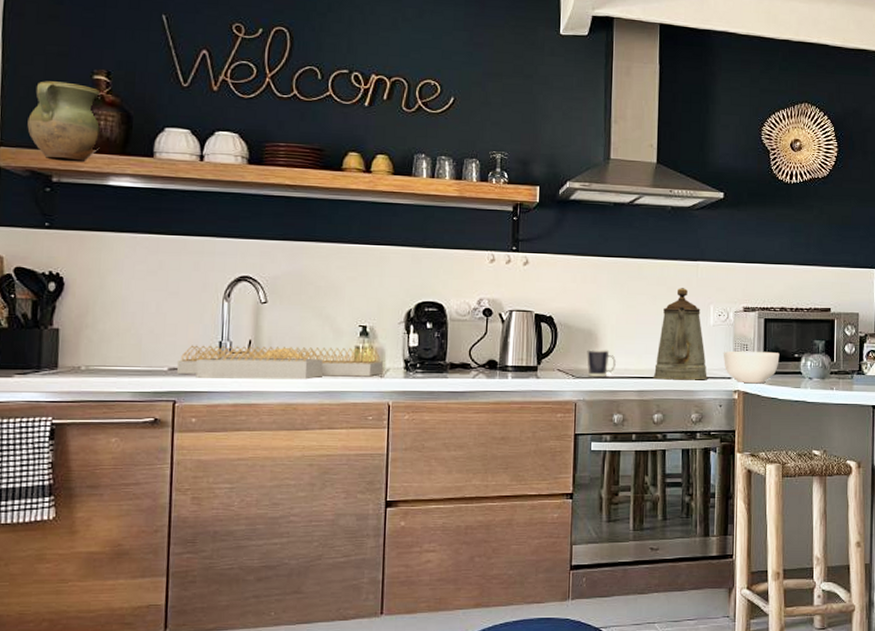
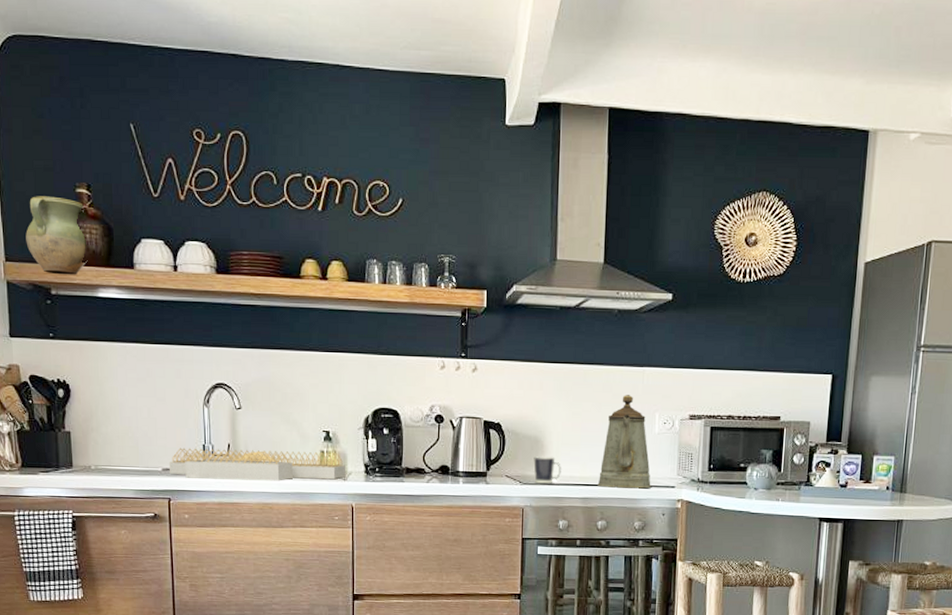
bowl: present [723,351,780,384] -> none [667,459,725,493]

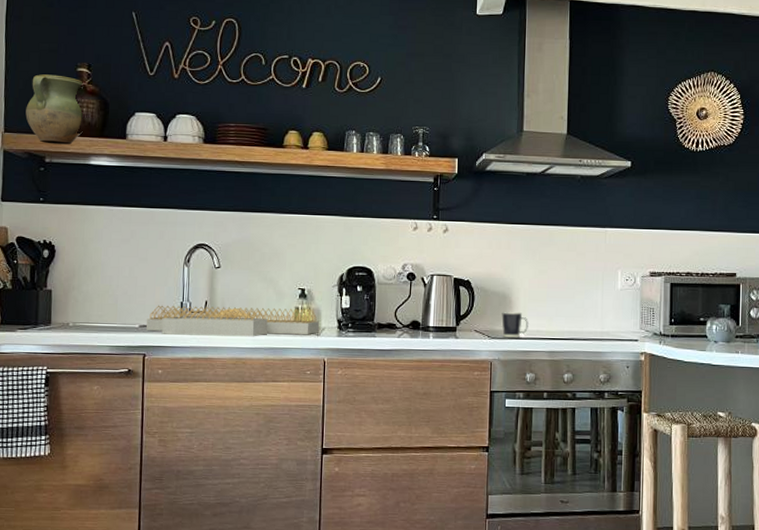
coffee pot: present [597,395,651,490] -> none [563,253,615,343]

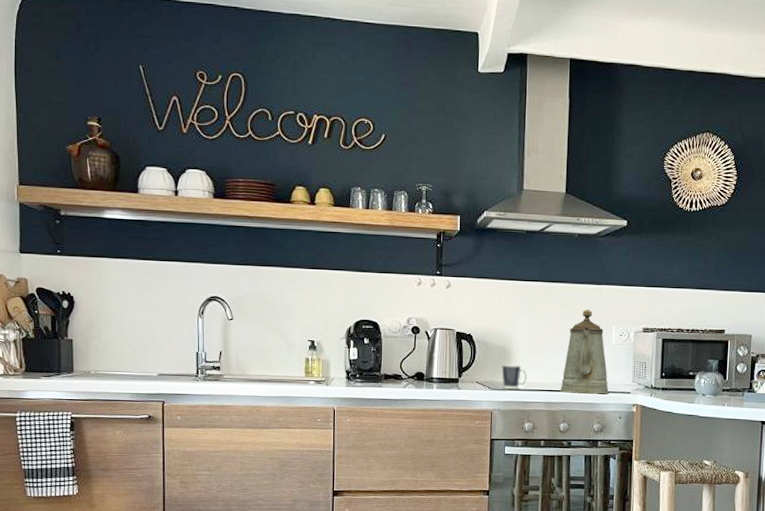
ceramic jug: present [25,74,84,145] -> none [39,127,96,198]
dish rack: present [146,305,320,337] -> none [164,355,329,386]
coffee pot: none [563,253,615,343] -> present [560,310,609,395]

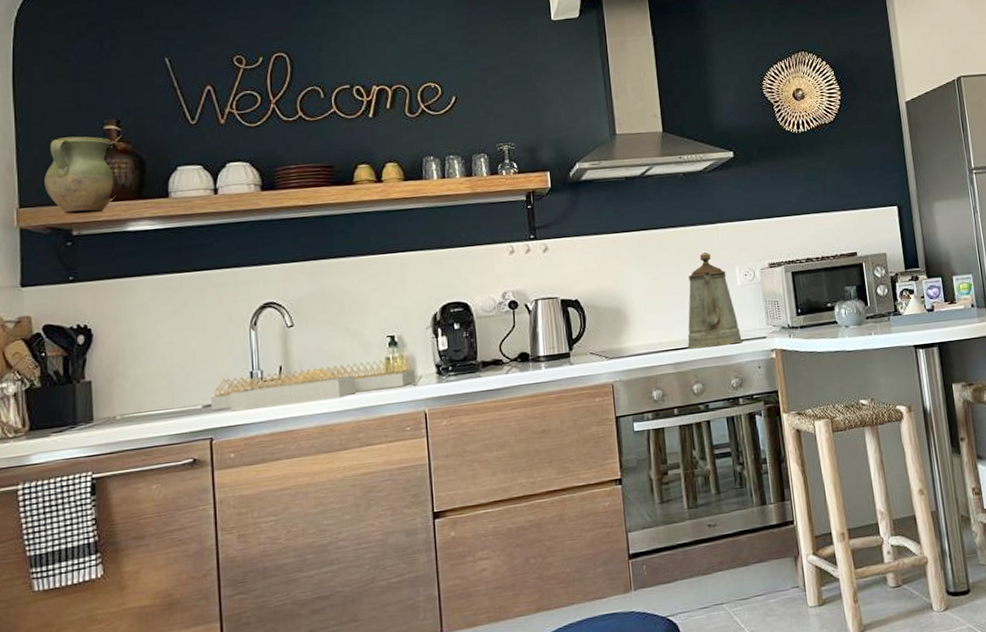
ceramic jug: none [39,127,96,198] -> present [44,136,116,215]
dish rack: none [164,355,329,386] -> present [210,357,416,412]
mug: present [501,364,527,390] -> none [617,325,648,356]

